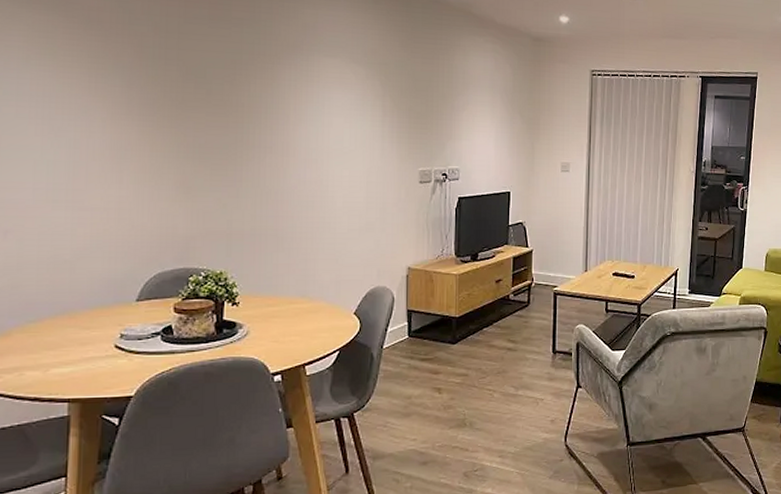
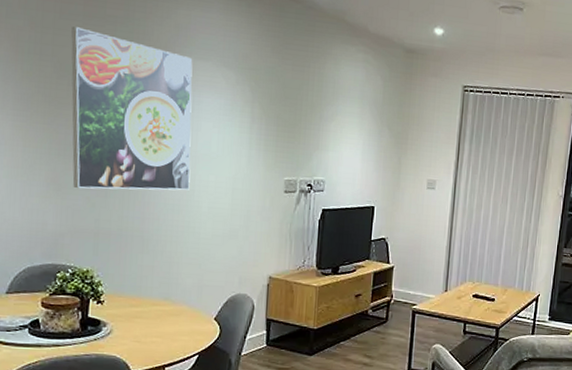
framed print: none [197,30,324,191] -> present [71,26,193,191]

